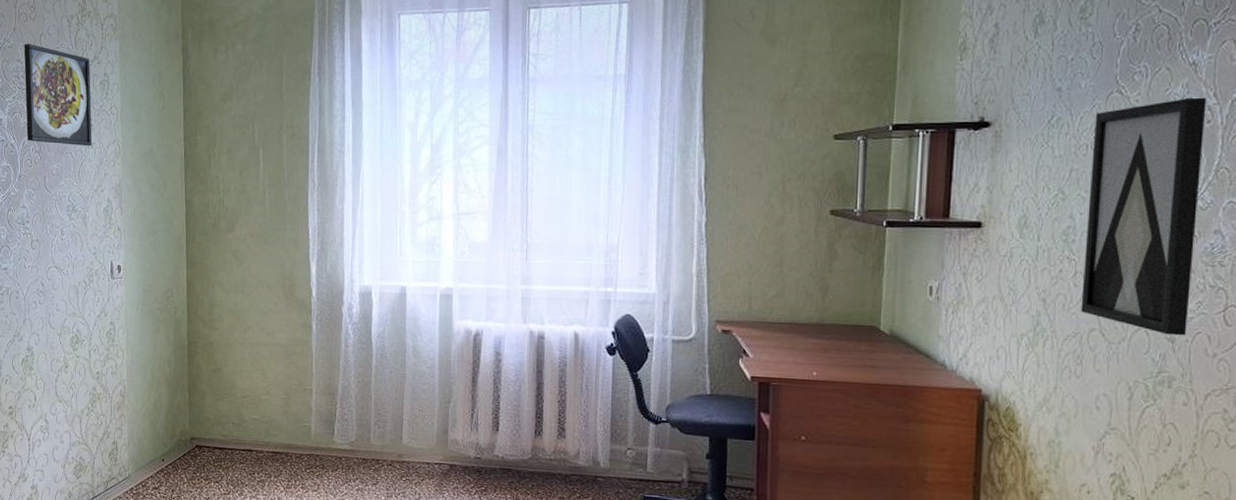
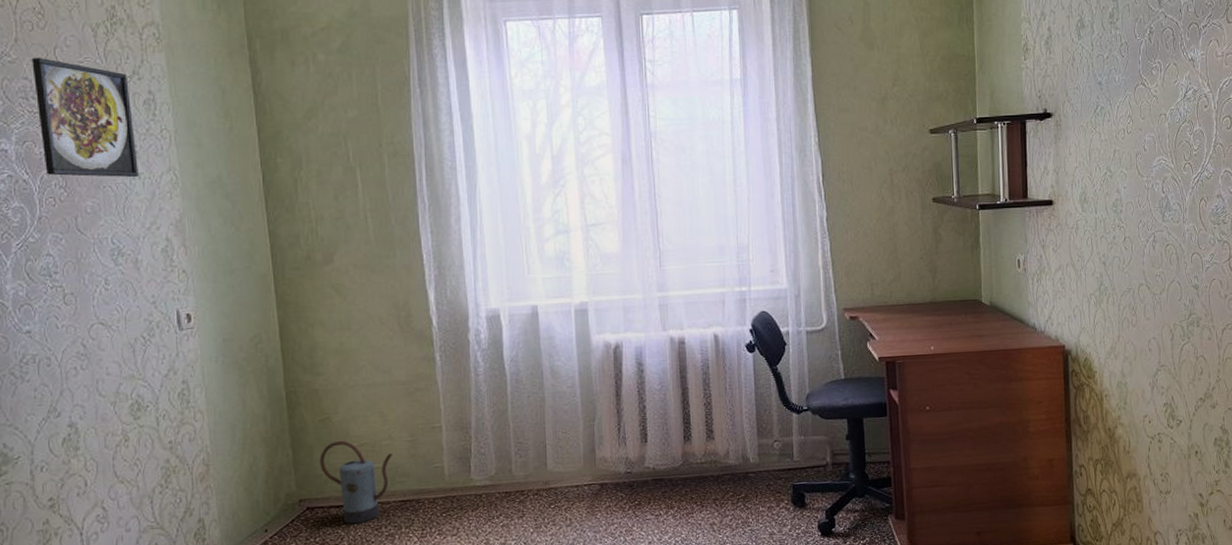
watering can: none [209,390,270,467] -> present [319,440,393,525]
wall art: present [1080,97,1207,336] -> none [1128,87,1206,284]

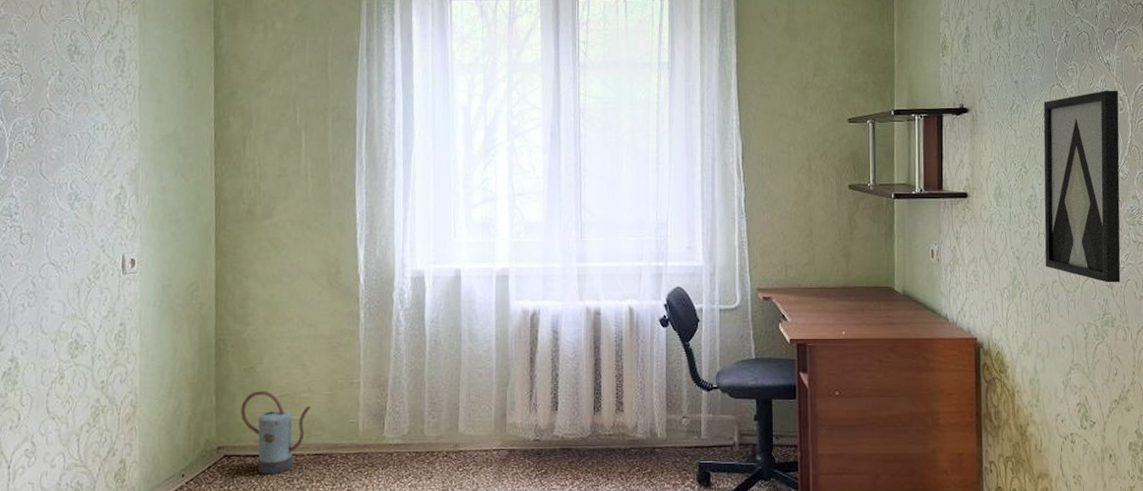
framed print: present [32,57,138,177] -> none [18,14,103,127]
wall art: none [1128,87,1206,284] -> present [1043,90,1121,283]

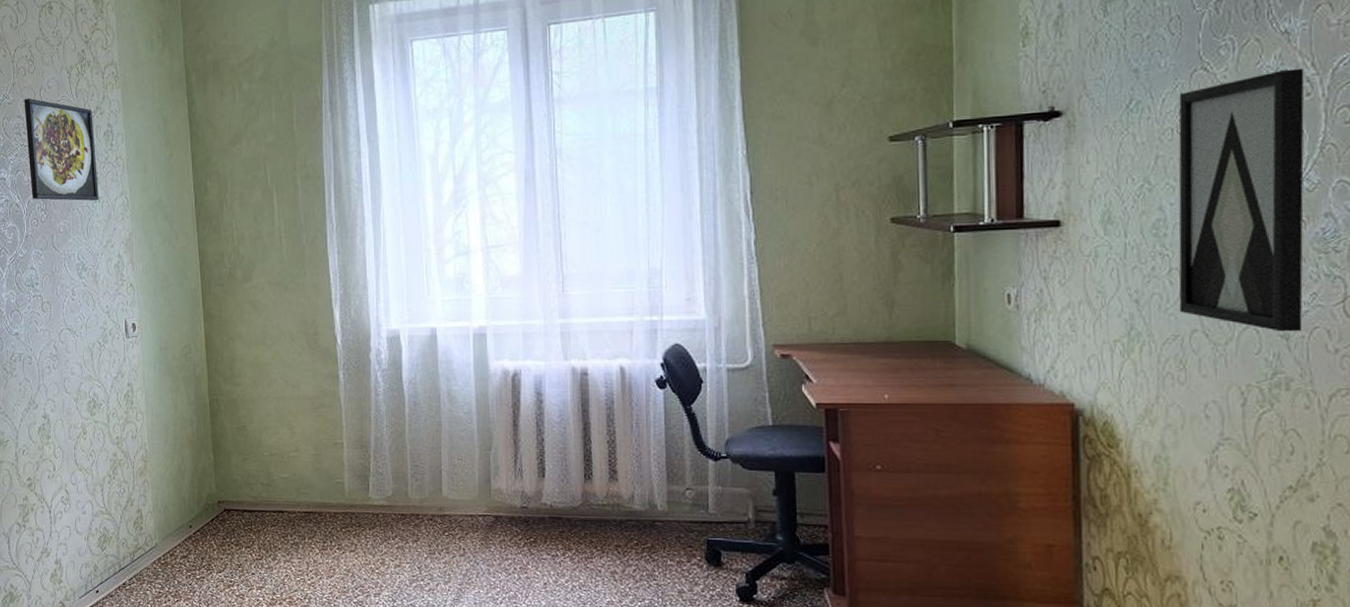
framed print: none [18,14,103,127] -> present [24,98,99,201]
watering can: present [240,390,312,475] -> none [236,448,300,530]

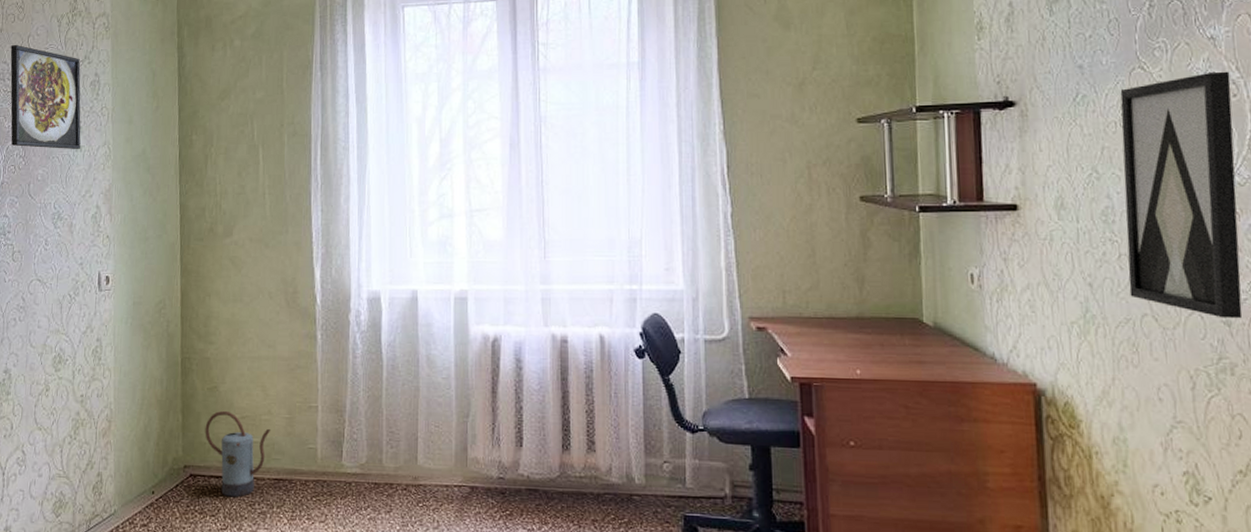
watering can: none [236,448,300,530] -> present [205,410,271,497]

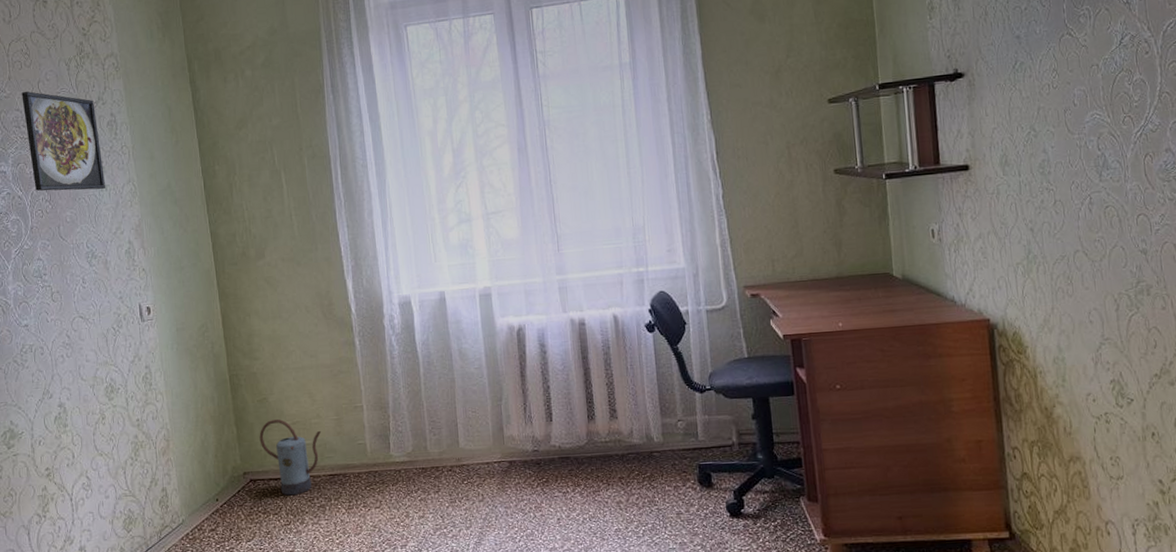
wall art: present [1120,71,1243,319] -> none [1052,31,1156,248]

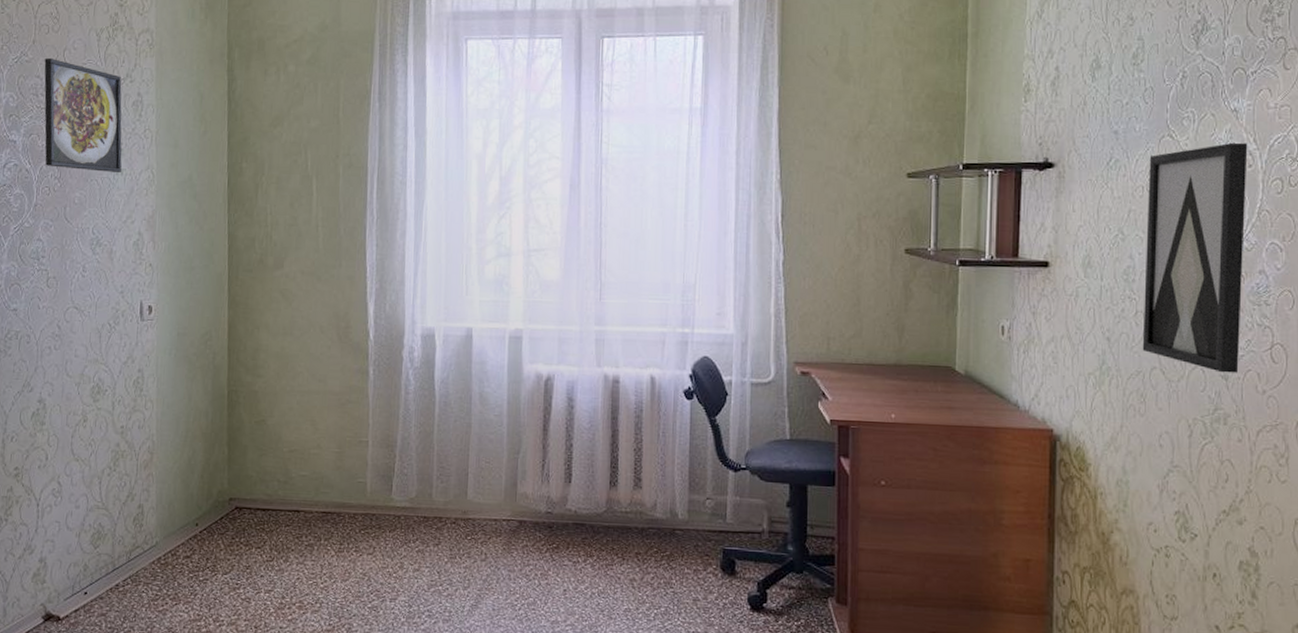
watering can: present [259,418,322,496] -> none [251,444,320,530]
wall art: none [1052,31,1156,248] -> present [1142,142,1248,373]

